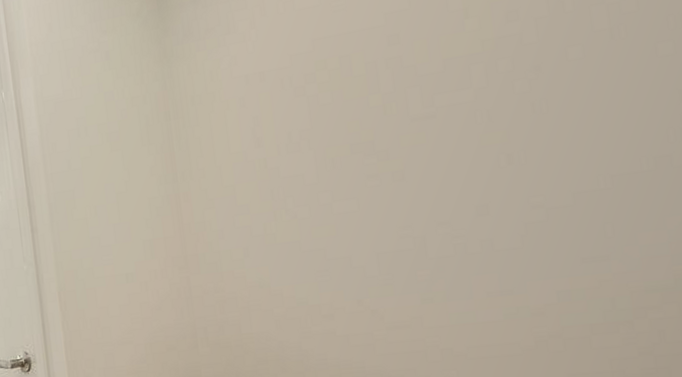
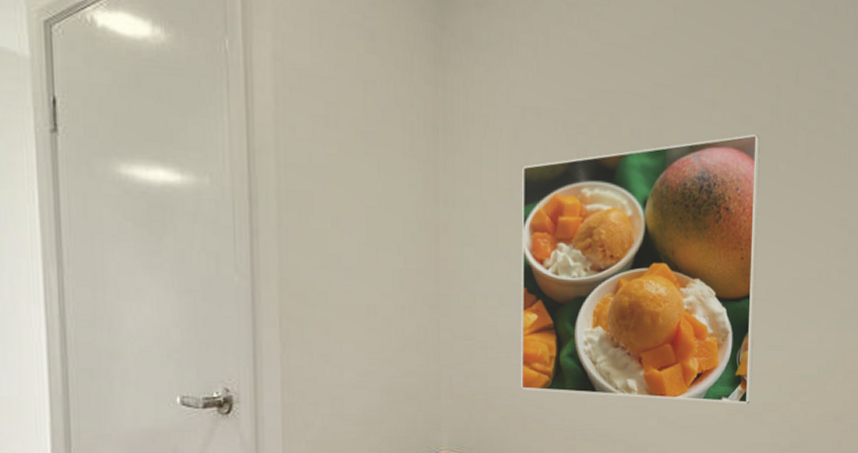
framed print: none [252,26,571,334] -> present [521,133,760,404]

